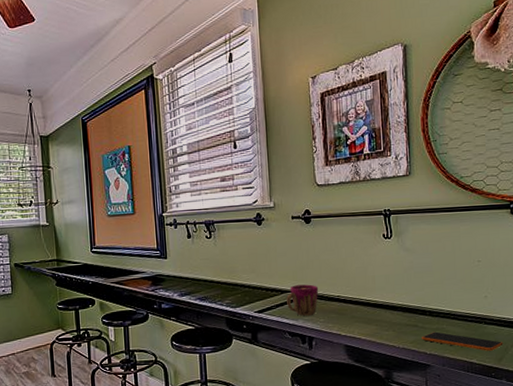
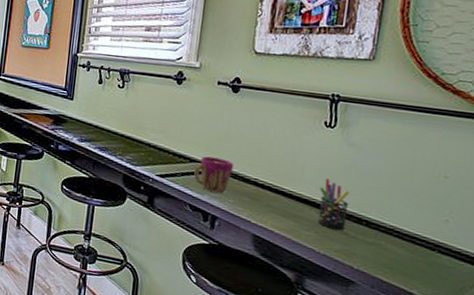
pen holder: none [389,282,415,325] -> present [318,178,349,231]
smartphone: present [422,331,503,351] -> none [350,245,460,287]

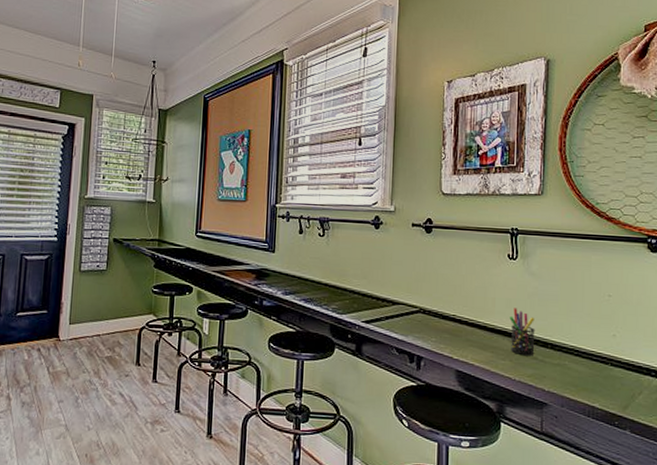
cup: present [194,156,234,193] -> none [397,297,434,333]

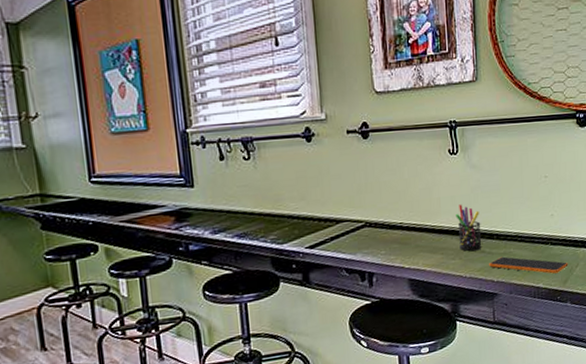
smartphone: none [541,367,630,397] -> present [489,256,568,274]

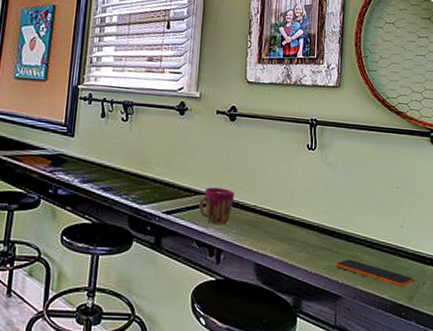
cup: none [342,211,379,249] -> present [199,187,235,224]
pen holder: present [455,204,482,251] -> none [307,198,331,248]

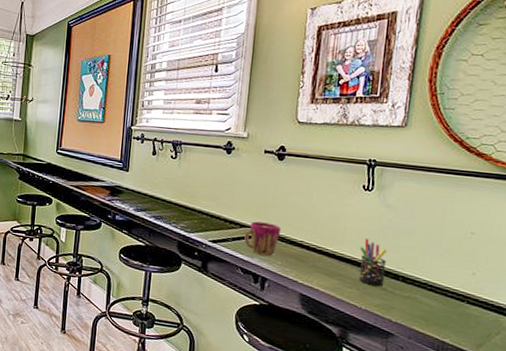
pen holder: none [307,198,331,248] -> present [359,238,387,287]
smartphone: present [335,259,415,287] -> none [389,299,487,335]

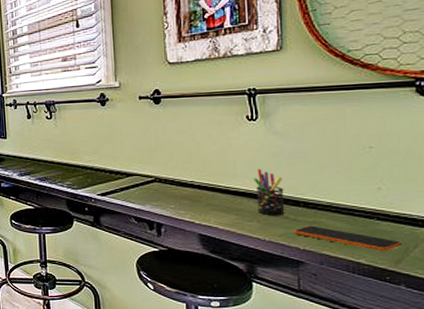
cup: present [244,221,282,256] -> none [132,168,169,201]
smartphone: none [389,299,487,335] -> present [294,225,403,251]

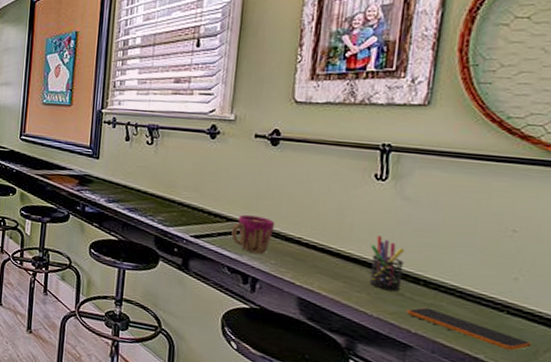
cup: none [132,168,169,201] -> present [231,214,276,254]

